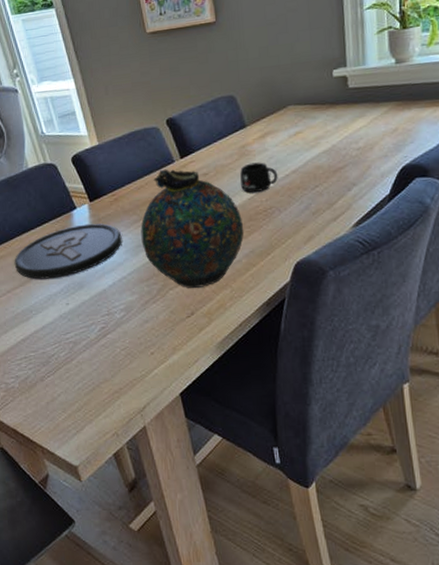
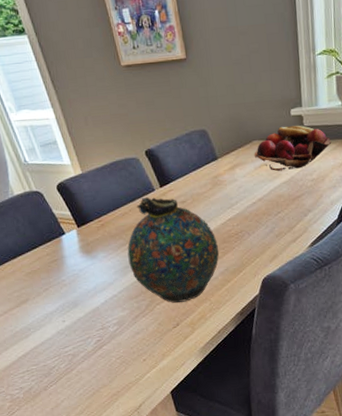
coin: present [14,223,122,280] -> none [8,247,111,300]
mug: present [240,162,278,193] -> none [214,191,247,219]
fruit basket: none [288,87,383,139] -> present [254,125,332,171]

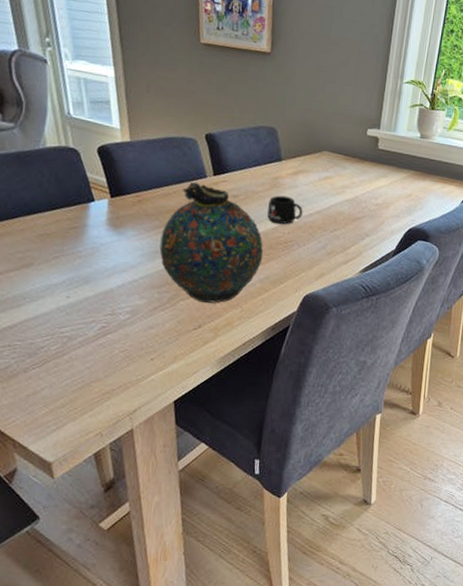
mug: none [214,191,247,219] -> present [267,195,303,224]
fruit basket: present [254,125,332,171] -> none [321,143,403,190]

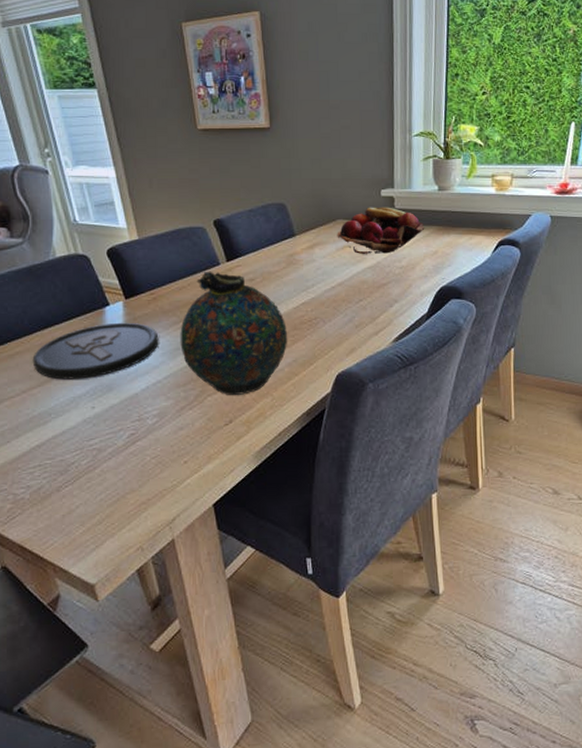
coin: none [12,218,140,269] -> present [32,322,159,380]
mug: present [267,195,303,224] -> none [287,272,324,303]
fruit basket: none [321,143,403,190] -> present [337,207,425,254]

